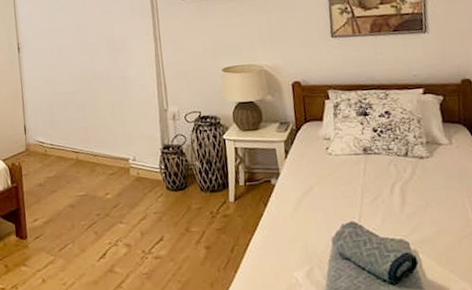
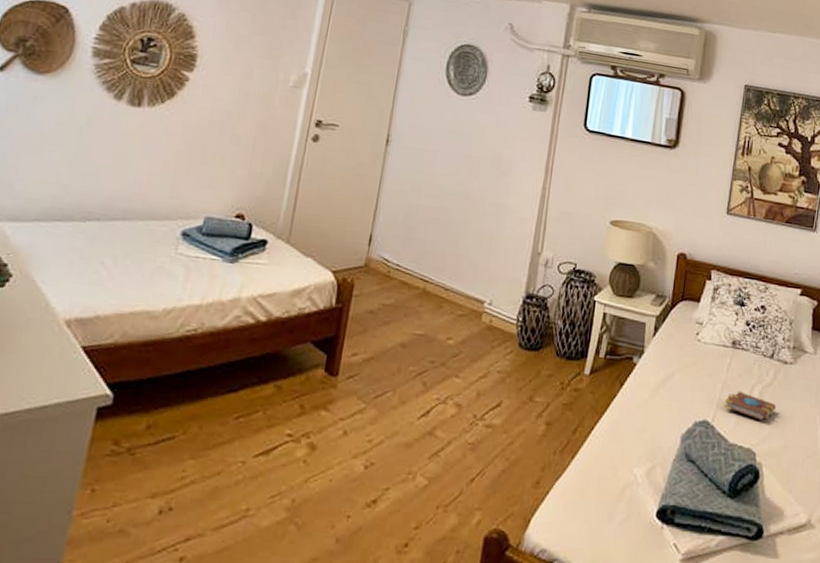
book: none [367,190,421,213] -> present [724,390,777,421]

